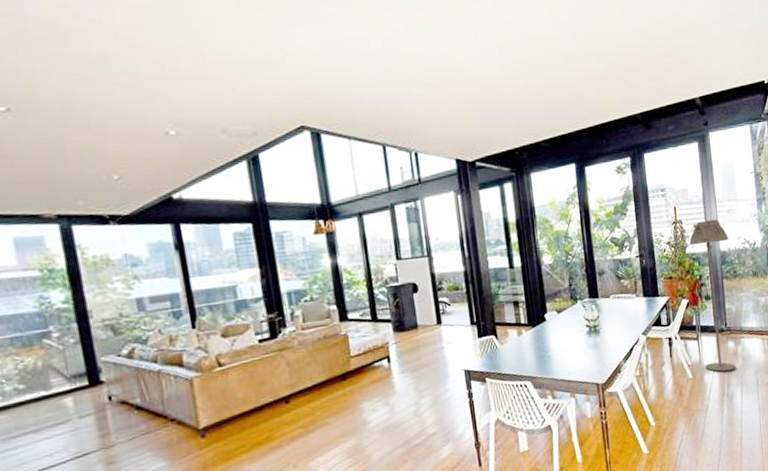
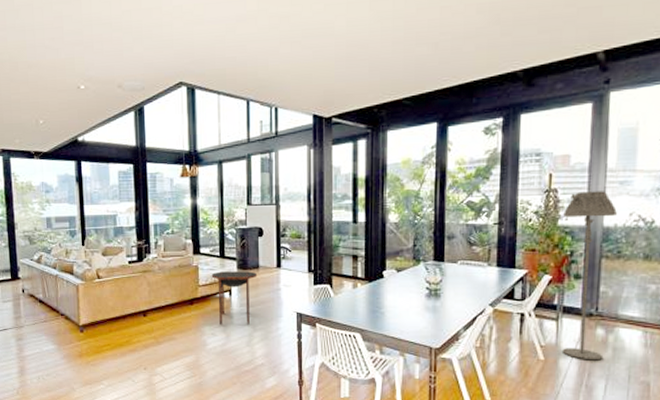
side table: none [364,332,416,397] -> present [211,271,257,325]

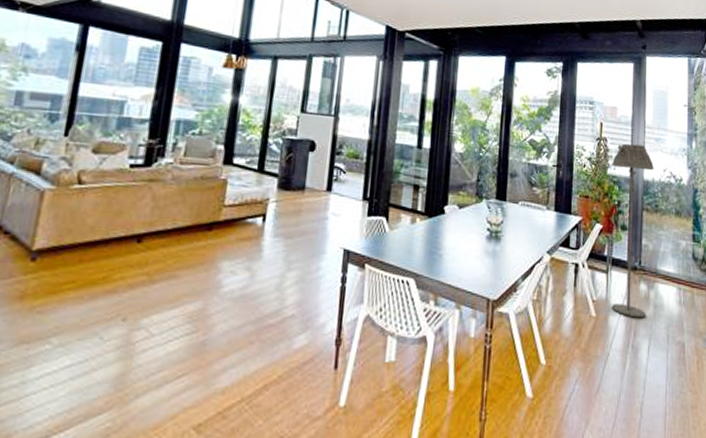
side table: present [211,271,257,325] -> none [242,189,301,262]

